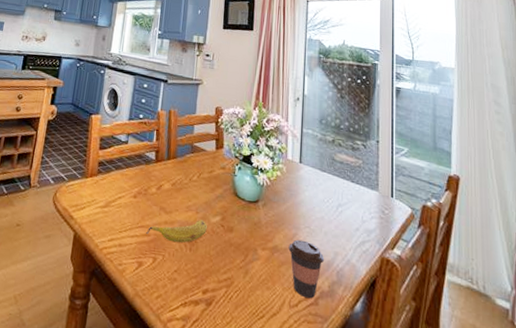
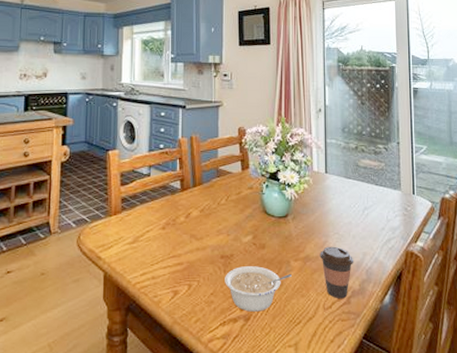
fruit: present [146,219,207,243] -> none [179,240,239,267]
legume: none [189,247,258,298] -> present [225,266,292,312]

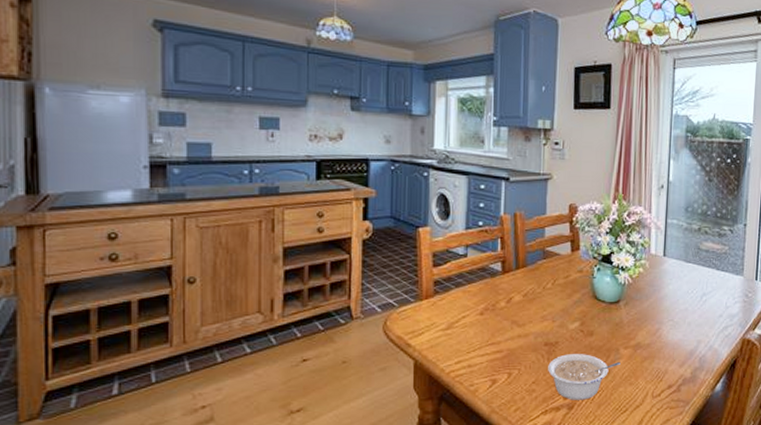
coffee cup: present [320,246,354,299] -> none [651,333,688,387]

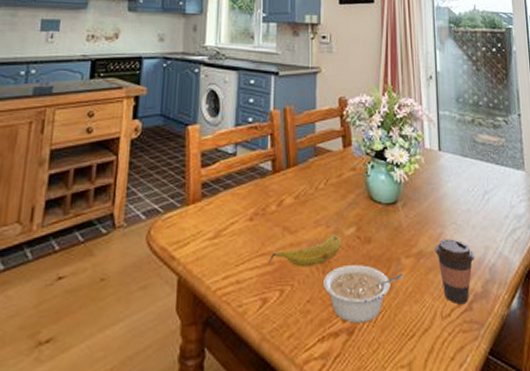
fruit: none [498,327,565,355] -> present [269,233,341,267]
coffee cup: none [651,333,688,387] -> present [435,239,475,305]

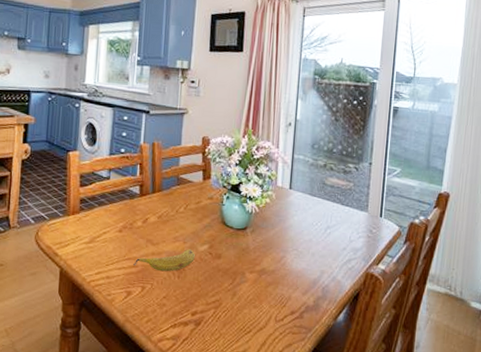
legume: present [324,265,403,323] -> none [178,274,246,318]
coffee cup: present [435,239,475,305] -> none [276,261,311,313]

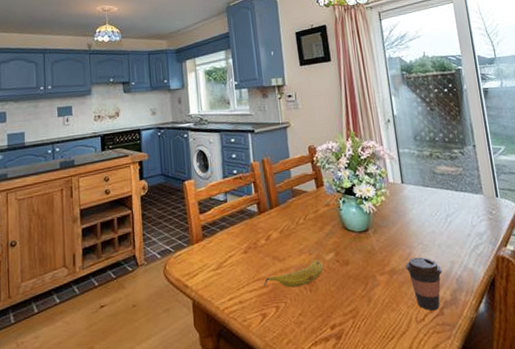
coffee cup: none [276,261,311,313] -> present [405,257,443,311]

